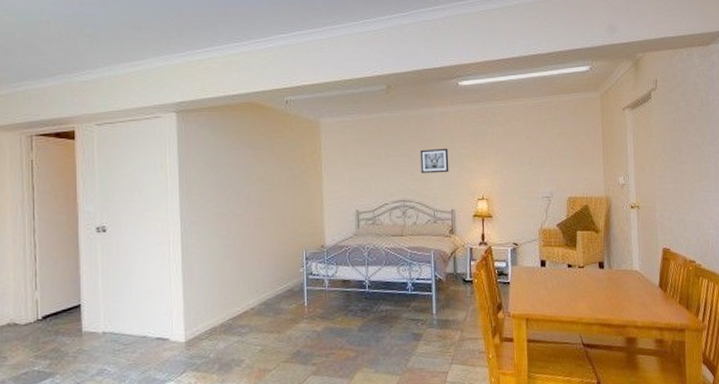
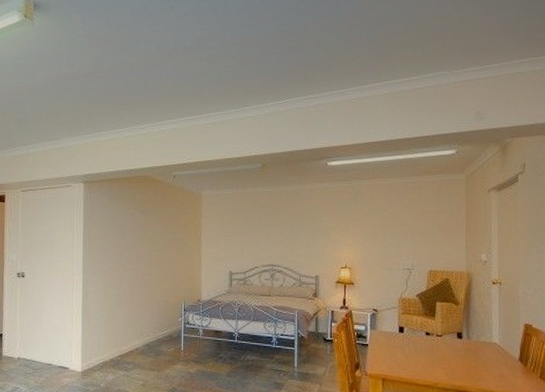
wall art: present [420,148,449,174] -> none [289,220,315,243]

